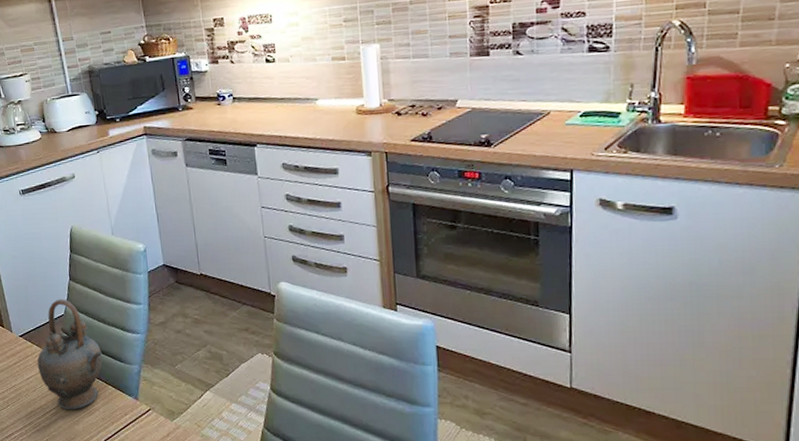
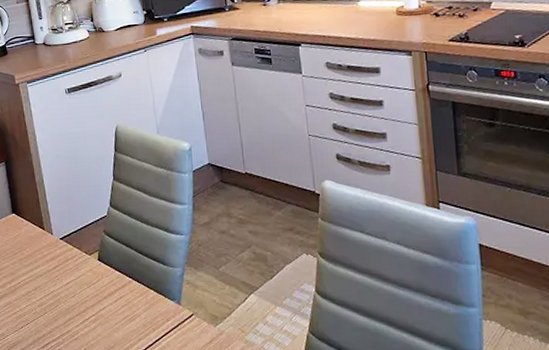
teapot: present [37,299,103,410] -> none [77,199,145,317]

